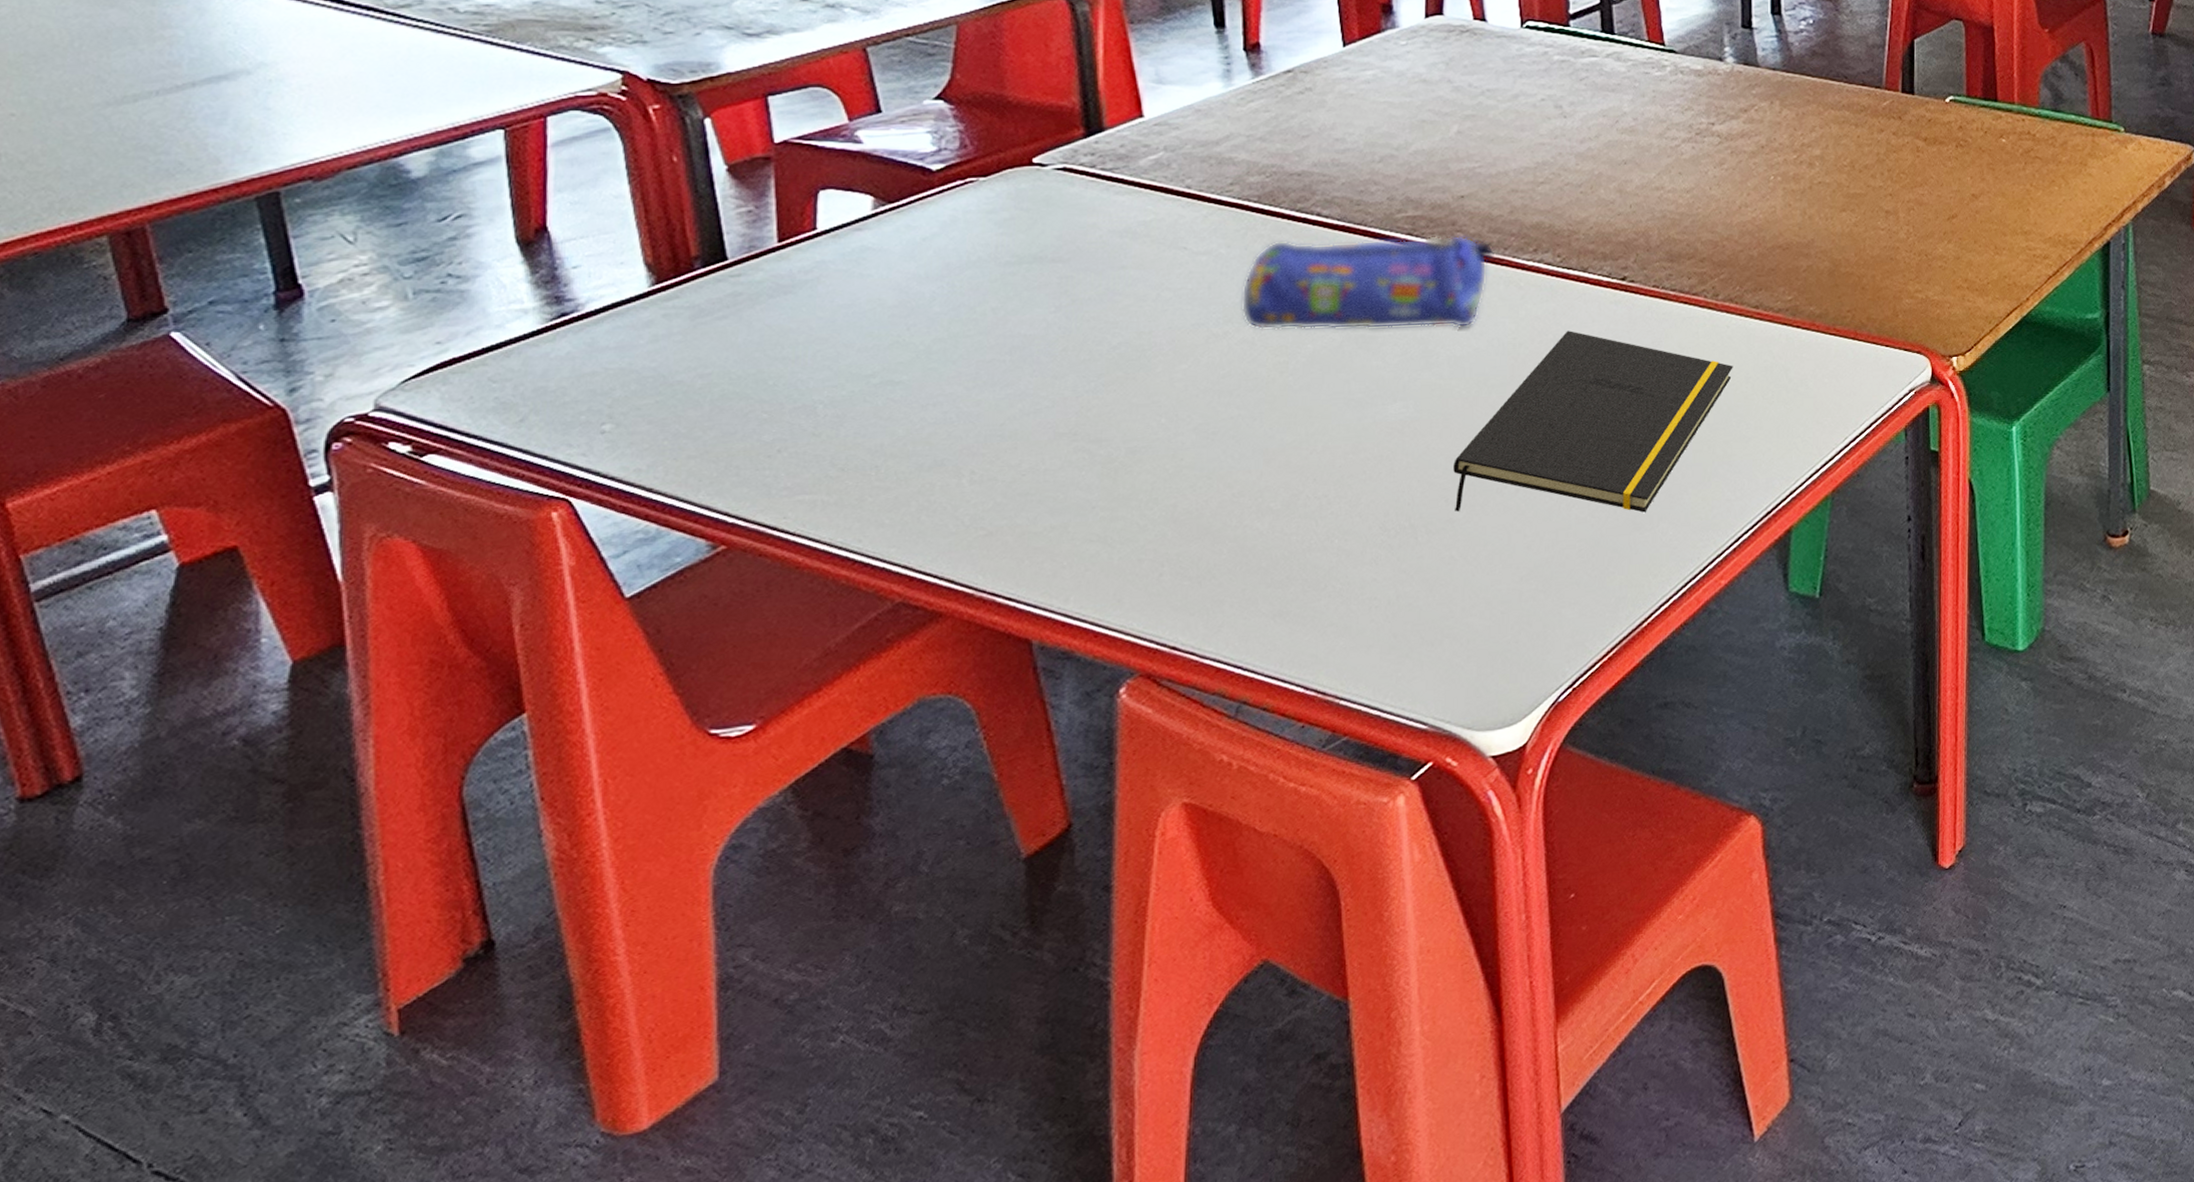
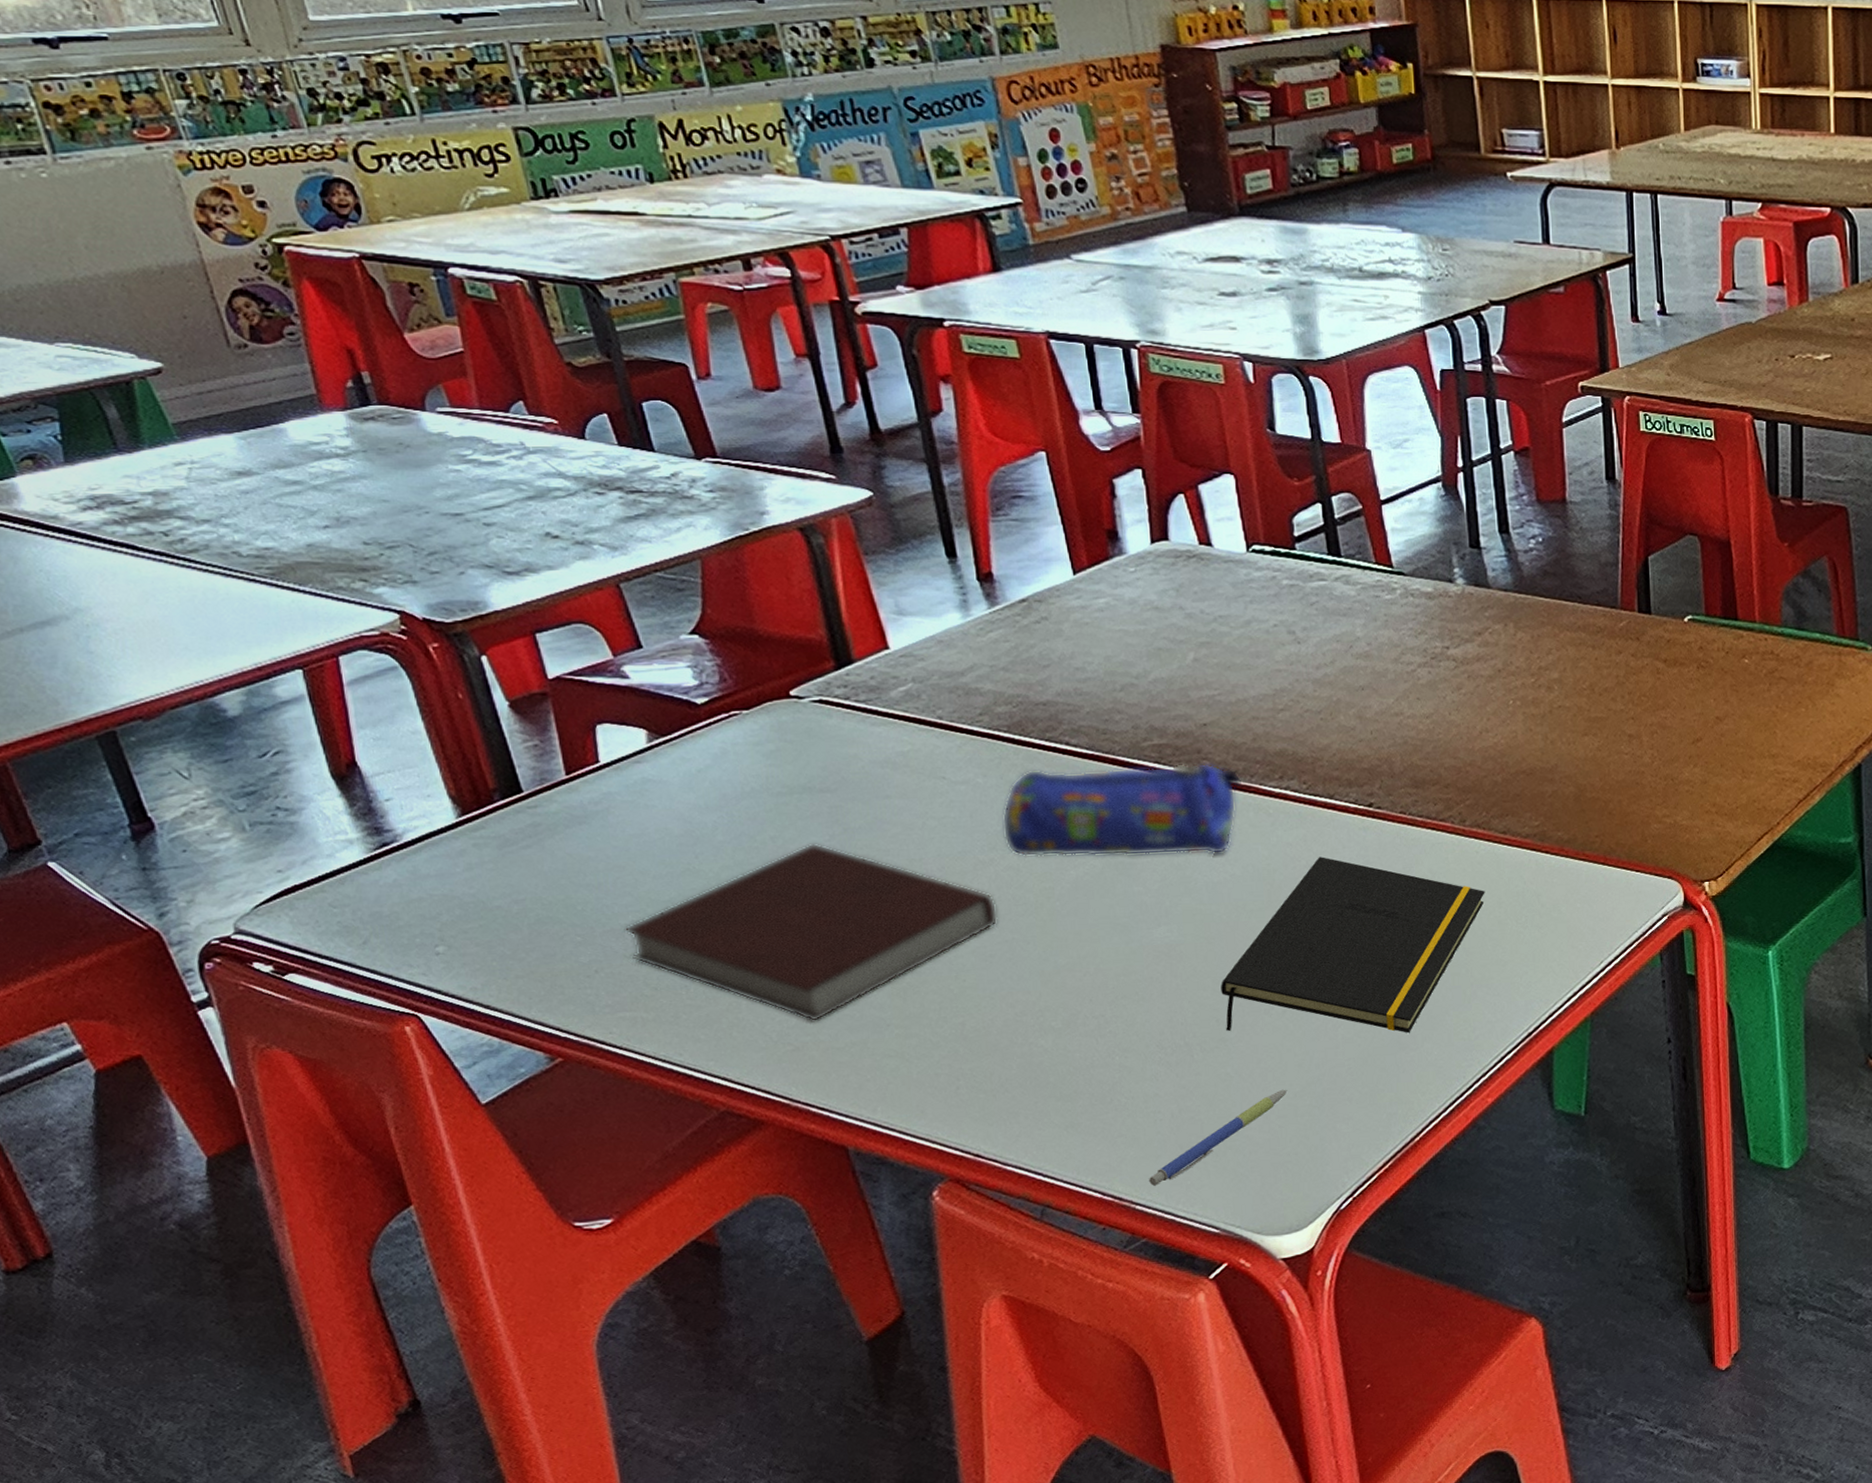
notebook: none [816,315,1226,505] -> present [624,843,998,1022]
pen: none [1357,572,1513,679] -> present [1149,1089,1288,1186]

